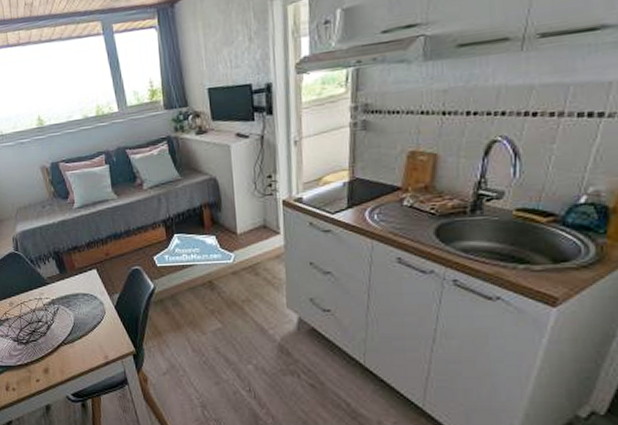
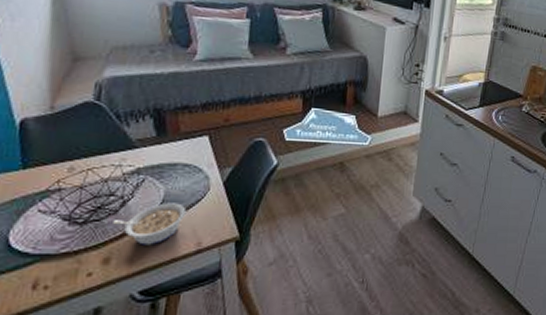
legume: none [45,325,92,359] -> present [113,203,187,245]

